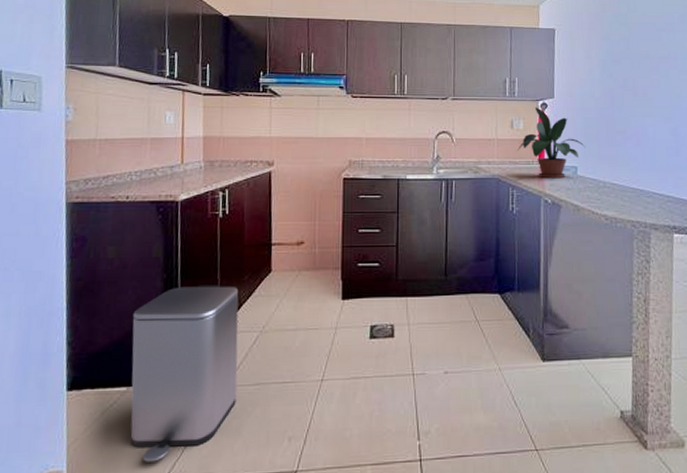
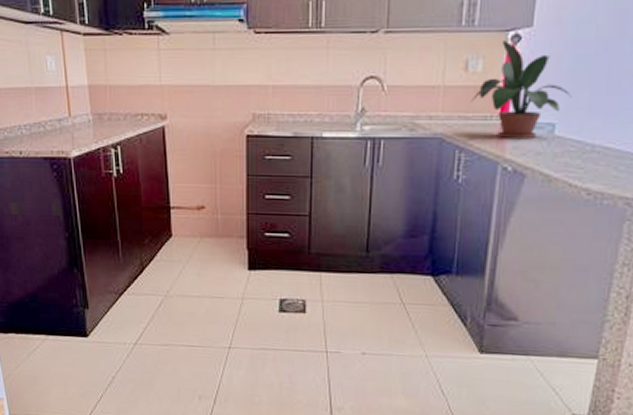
pedal bin: present [130,284,239,462] -> none [42,245,147,401]

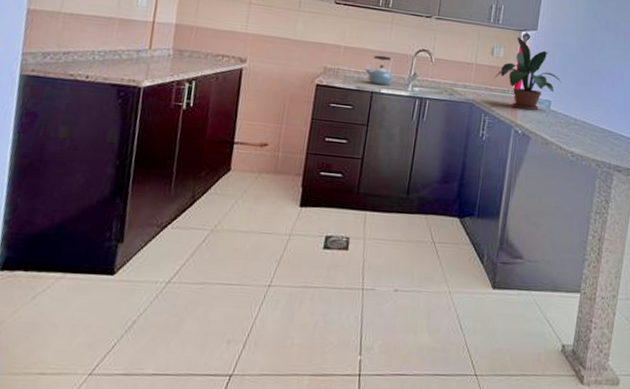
kettle: none [299,91,336,128] -> present [363,55,393,86]

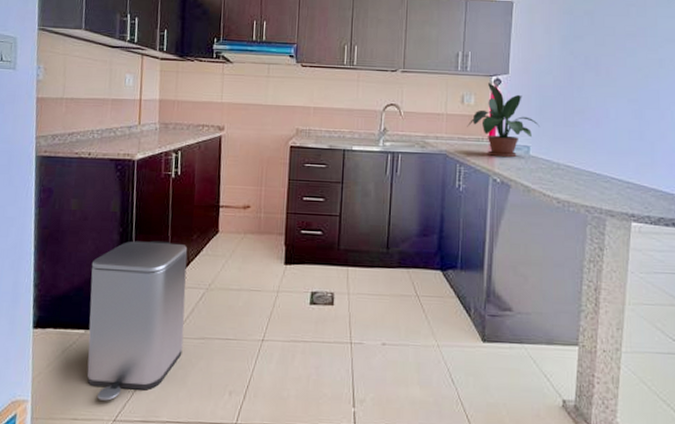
pedal bin: none [61,175,195,352] -> present [87,240,188,401]
kettle: present [363,55,393,86] -> none [334,113,363,143]

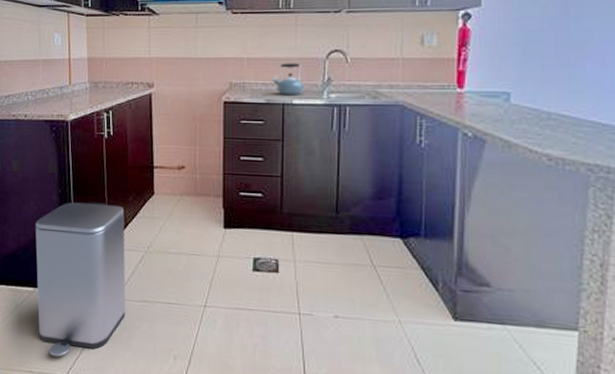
kettle: none [334,113,363,143] -> present [271,63,304,96]
potted plant: present [467,83,540,158] -> none [428,18,523,107]

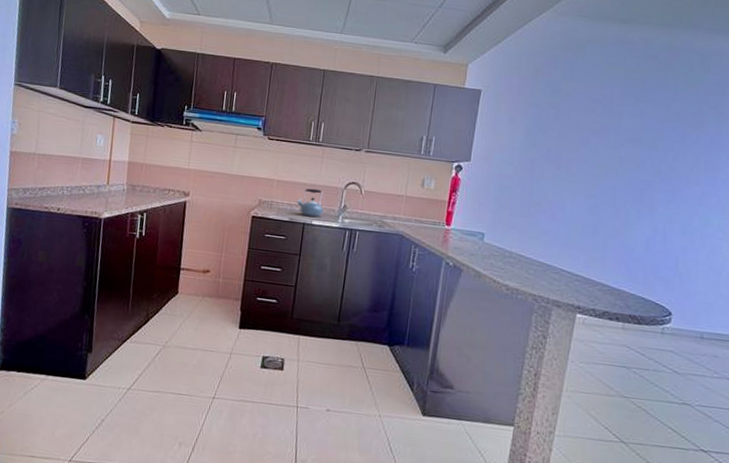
pedal bin: present [35,202,126,357] -> none [46,295,148,442]

